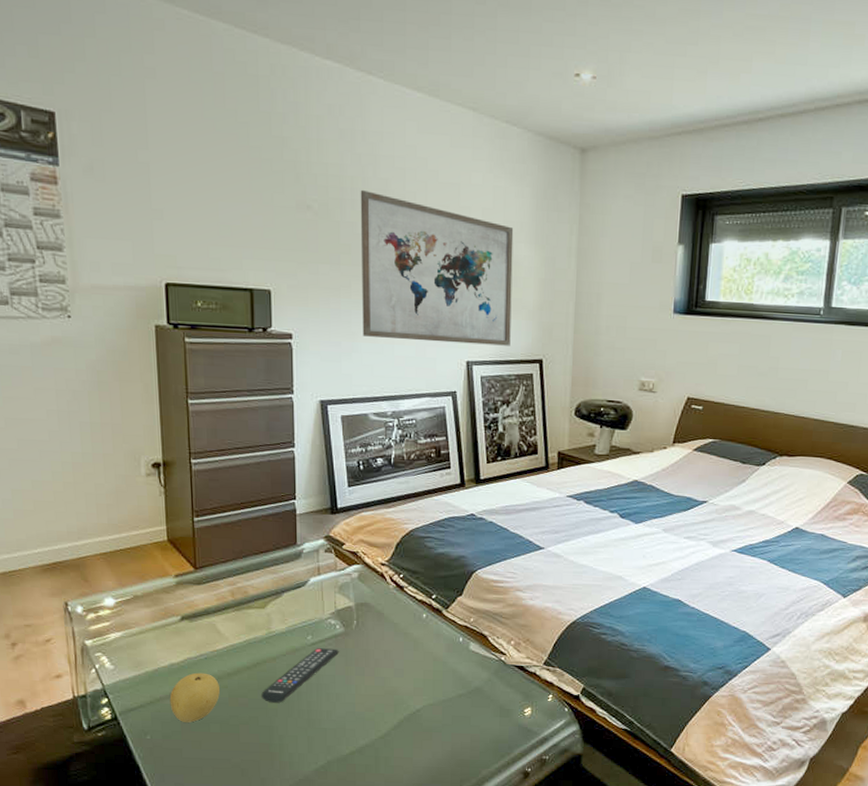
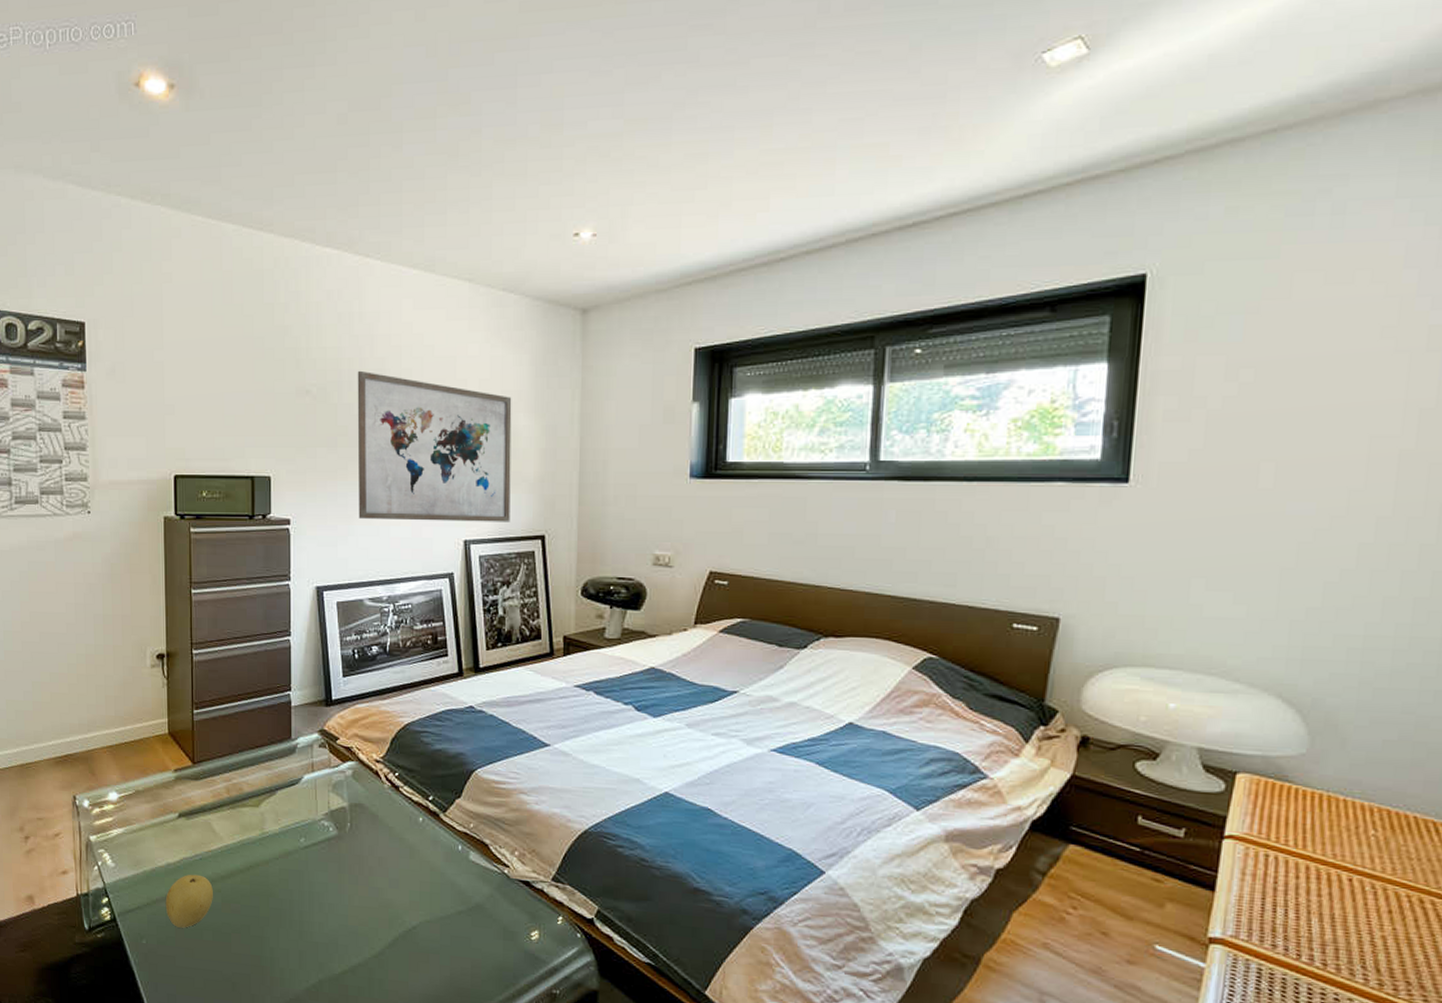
remote control: present [261,648,339,703] -> none [254,852,332,911]

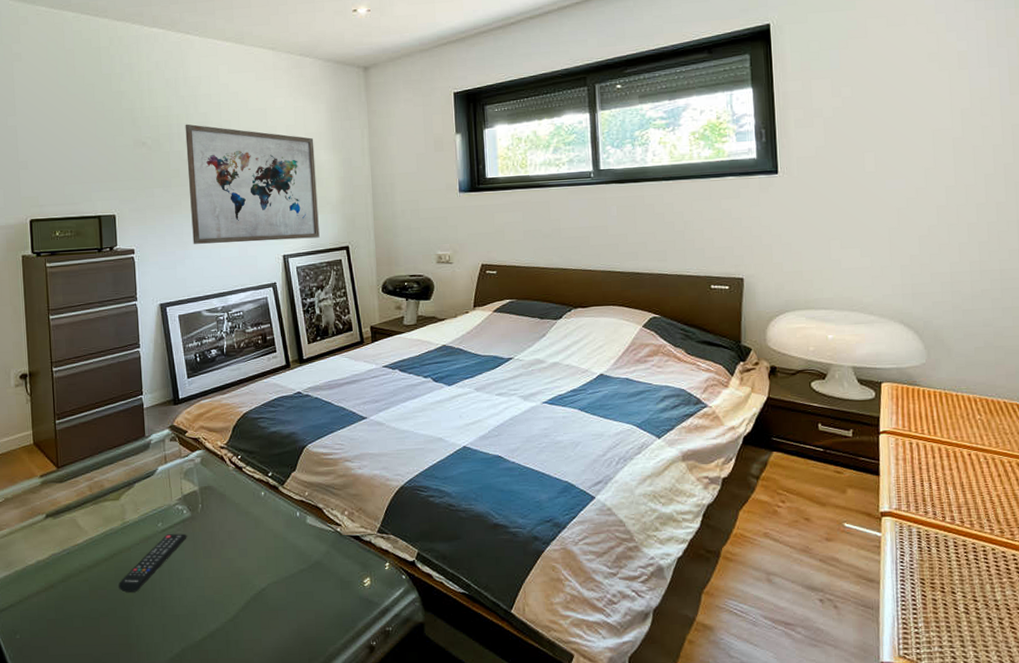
fruit: present [165,874,213,928] -> none [36,568,81,619]
remote control: none [254,852,332,911] -> present [118,533,187,592]

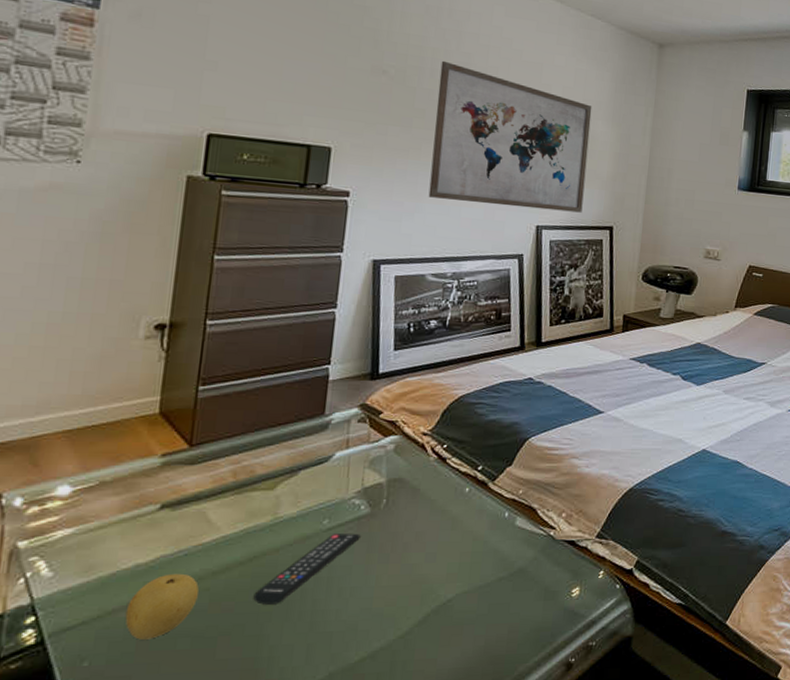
fruit: none [36,568,81,619] -> present [125,573,199,640]

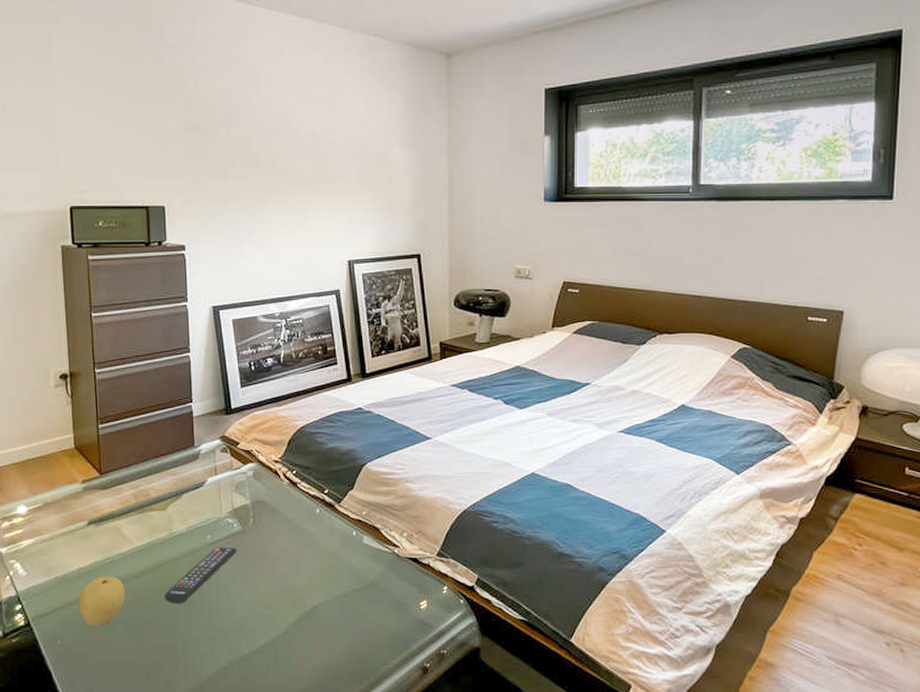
wall art: present [428,60,592,213] -> none [243,108,389,244]

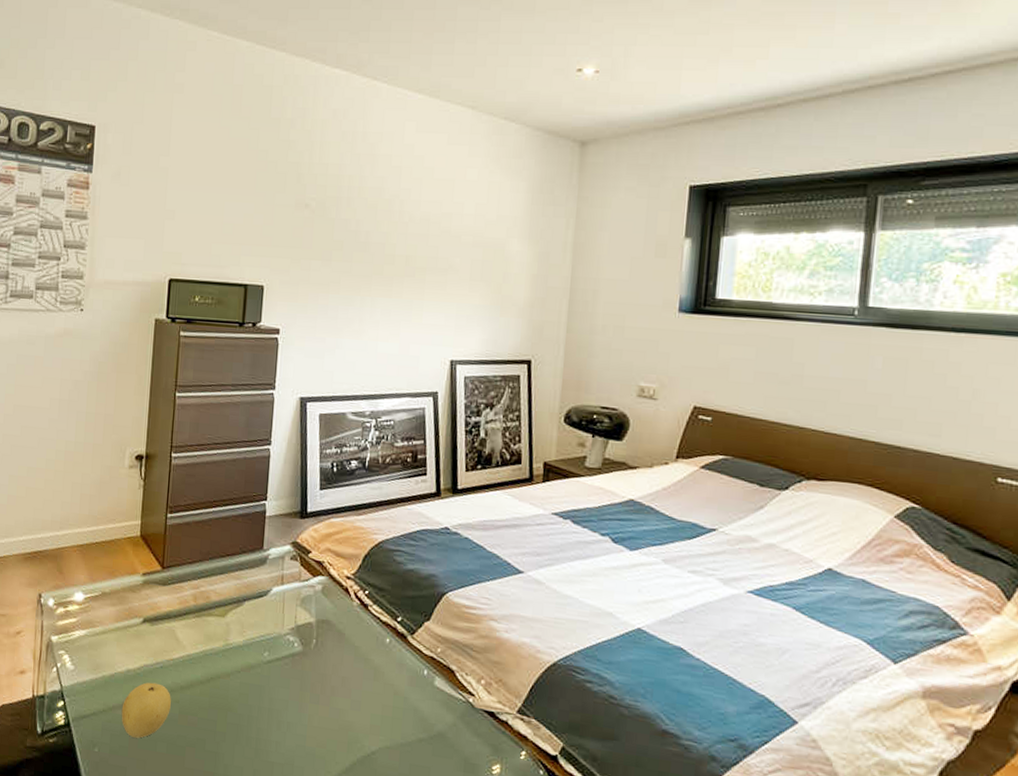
remote control: present [164,547,237,604] -> none [211,667,295,726]

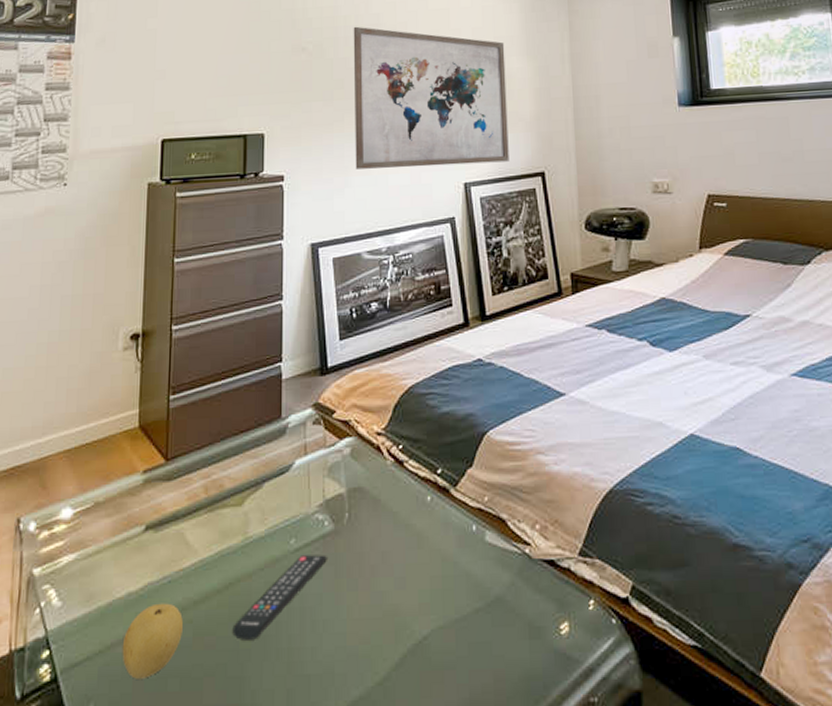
remote control: none [211,667,295,726] -> present [232,555,327,640]
wall art: none [347,188,507,345] -> present [353,26,509,169]

